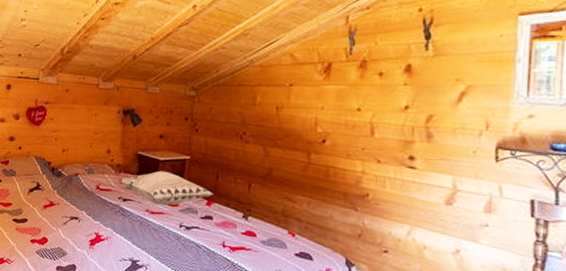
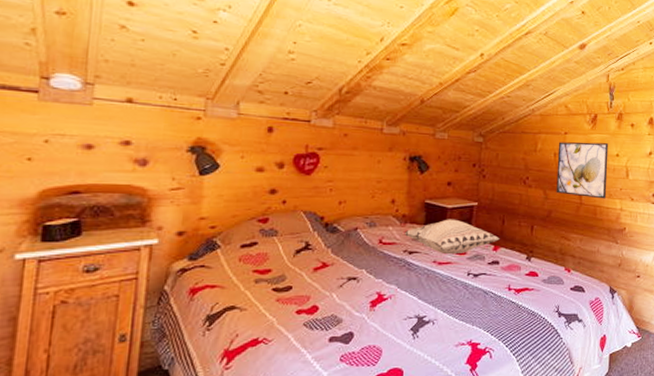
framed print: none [278,94,347,159] -> present [556,141,609,199]

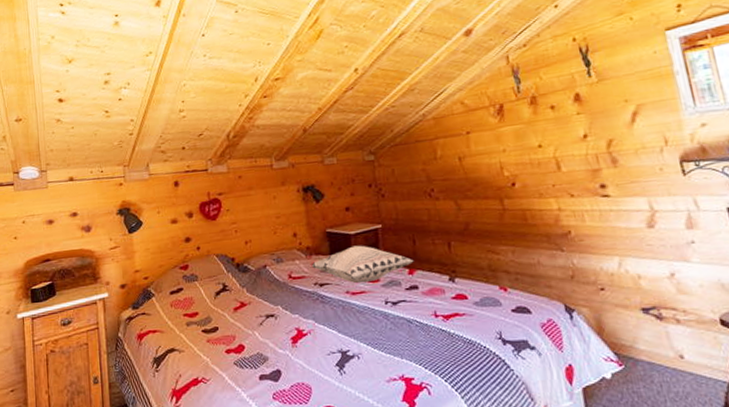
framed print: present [556,141,609,199] -> none [461,134,536,202]

